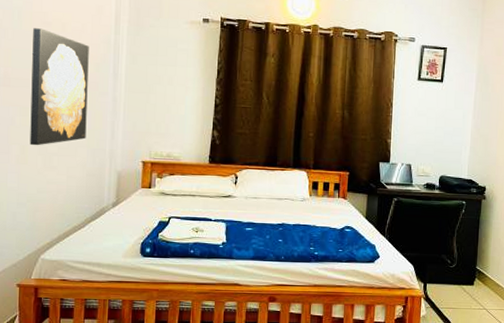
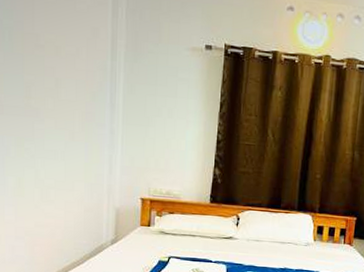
wall art: present [30,28,89,146] -> none [24,51,85,179]

